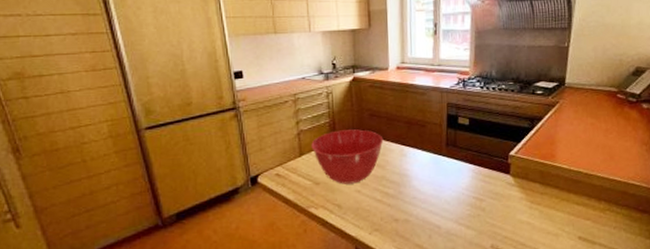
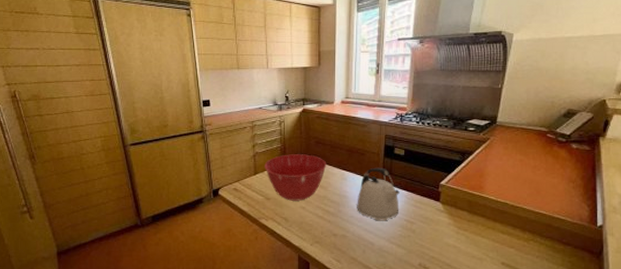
kettle: none [419,140,466,201] -> present [357,167,400,221]

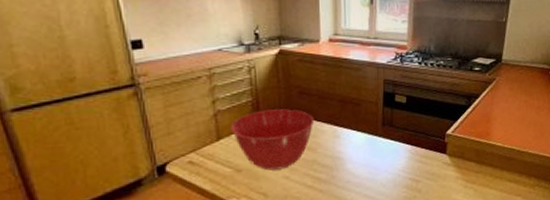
kettle: present [357,167,400,221] -> none [353,119,403,184]

